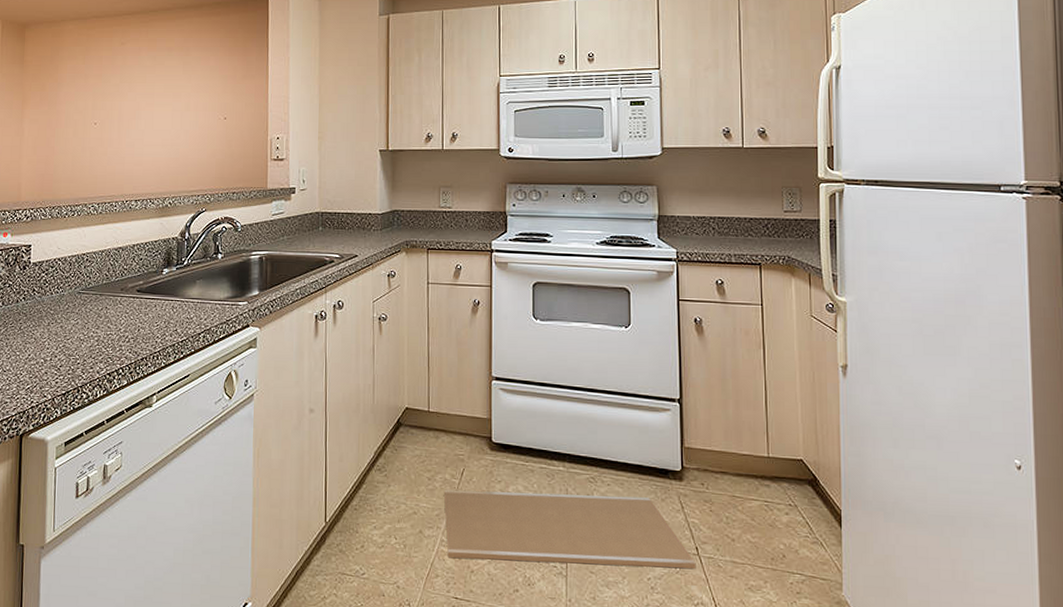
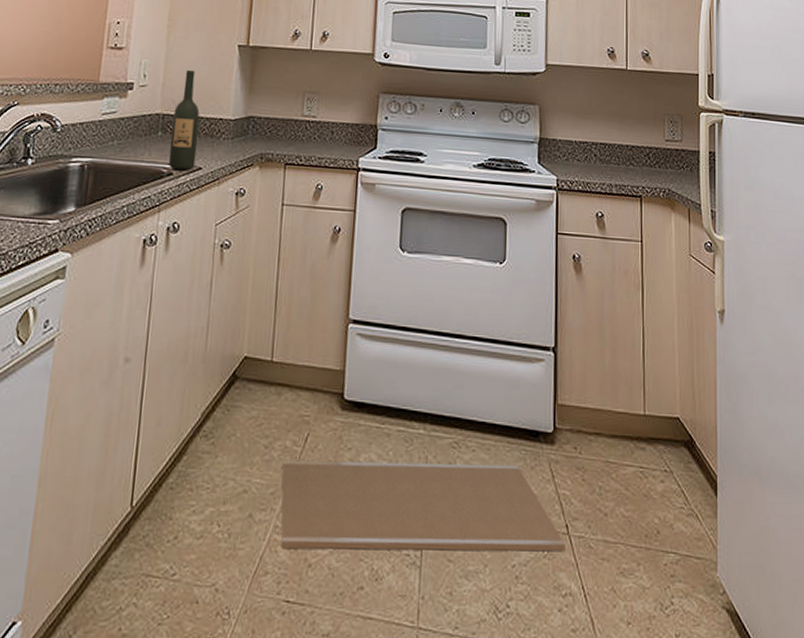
wine bottle: none [329,173,352,258] -> present [168,69,200,171]

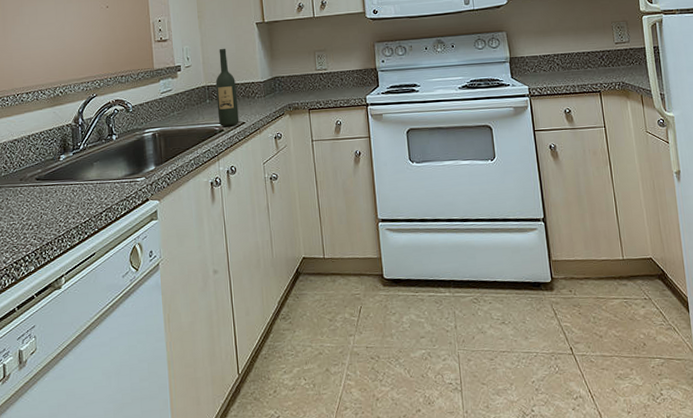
door mat: present [281,460,566,552] -> none [345,309,572,391]

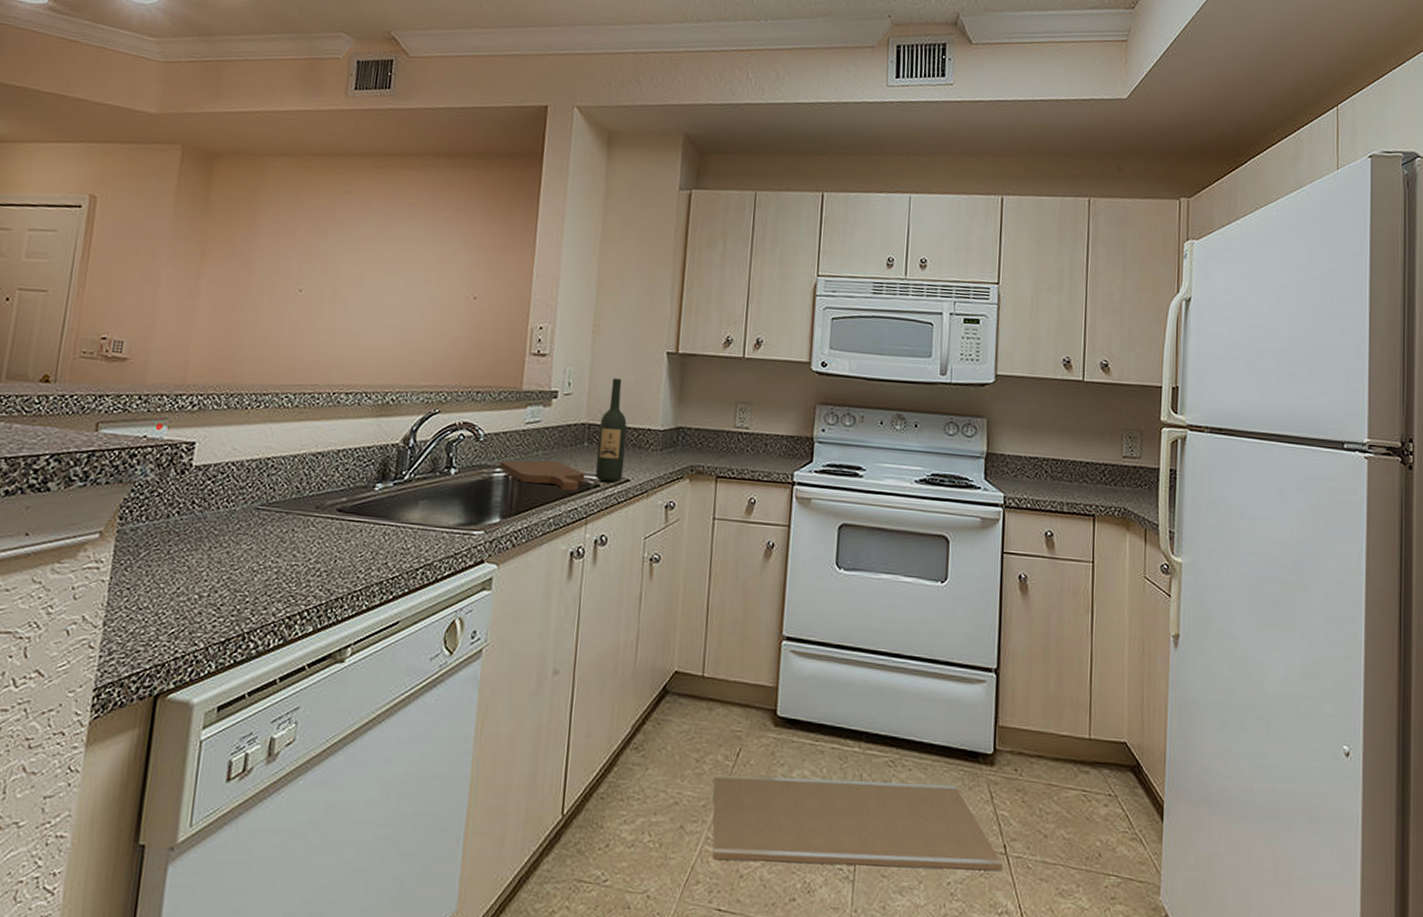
cutting board: none [148,117,212,139] -> present [500,460,585,492]
door mat: none [345,309,572,391] -> present [712,773,1003,872]

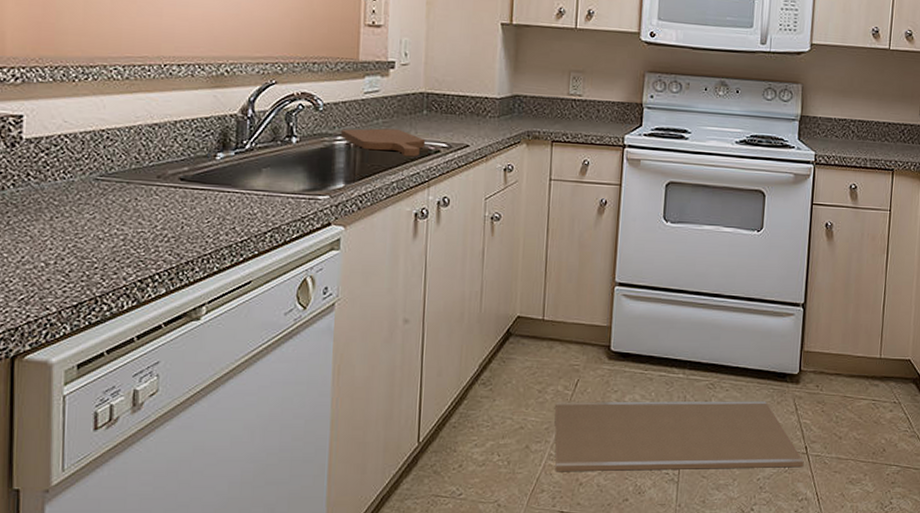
wine bottle: present [595,377,627,483] -> none [435,48,465,148]

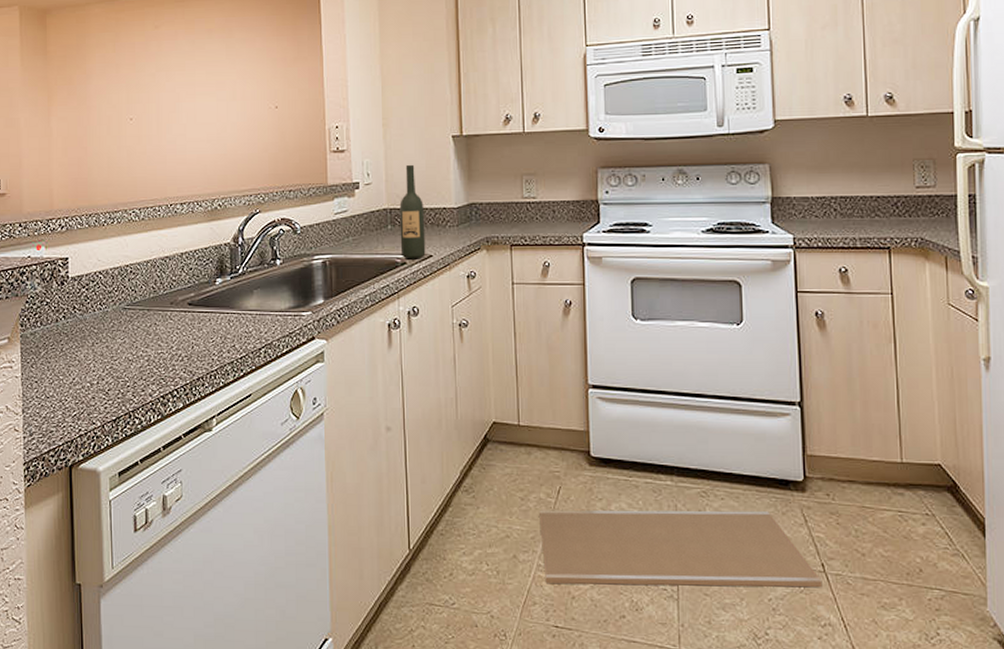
cutting board: present [341,128,426,157] -> none [317,245,393,271]
wine bottle: none [435,48,465,148] -> present [399,164,426,260]

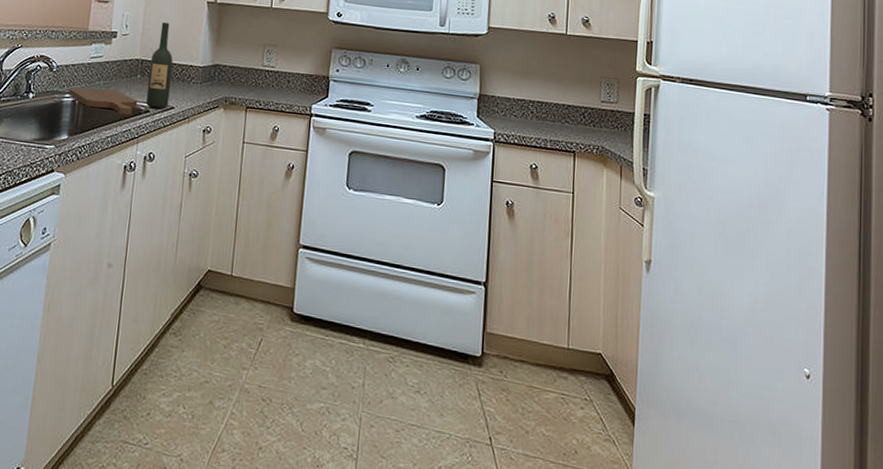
cutting board: none [317,245,393,271] -> present [69,88,138,116]
door mat: present [539,509,823,588] -> none [236,359,489,460]

